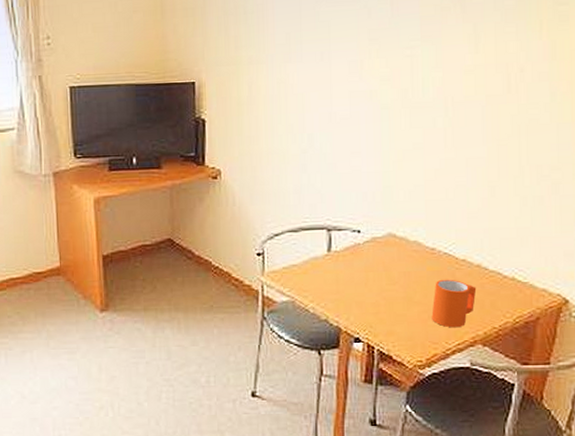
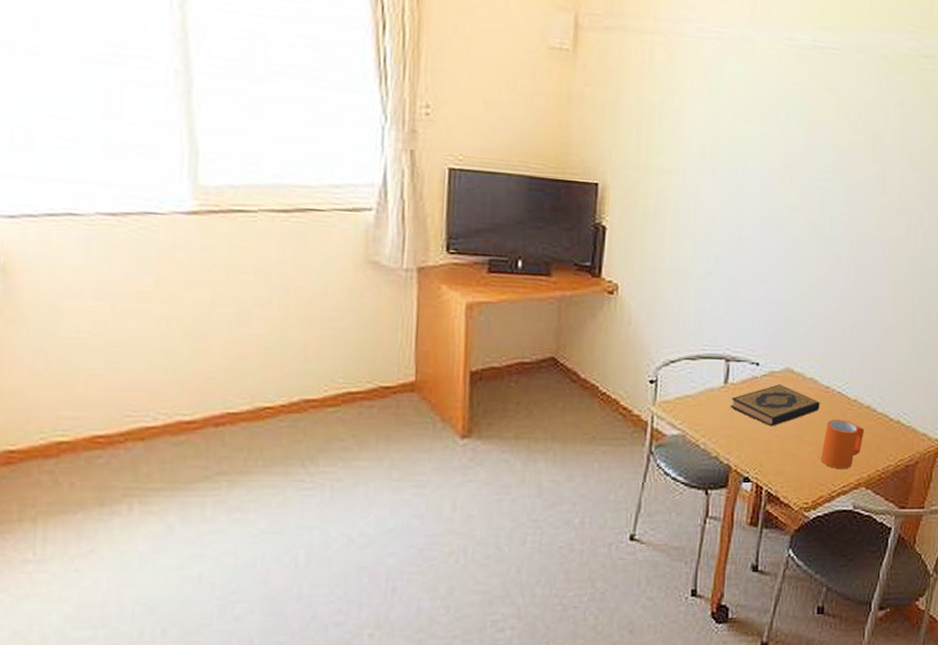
hardback book: none [335,249,426,290] -> present [730,384,820,427]

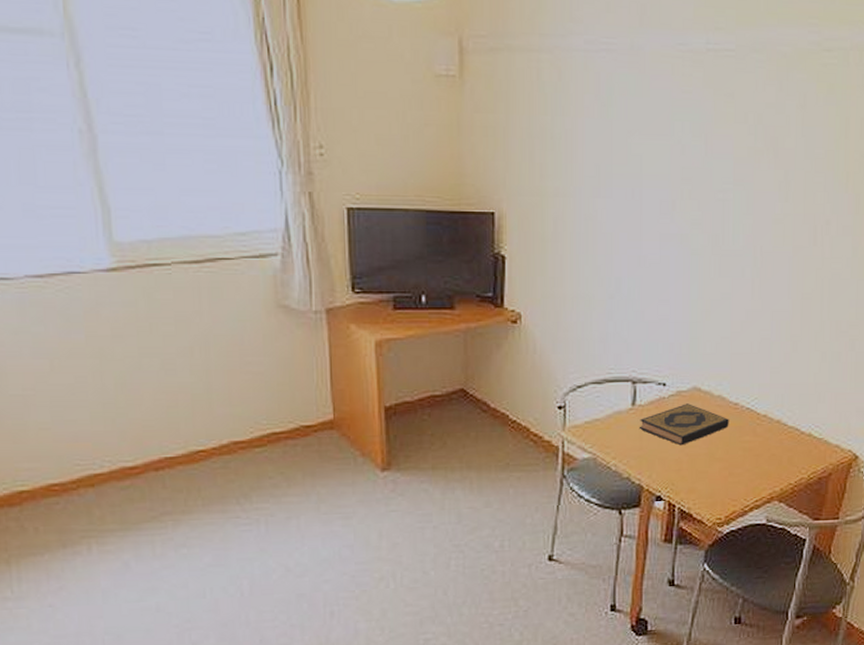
mug: present [821,419,865,470] -> none [732,435,776,485]

